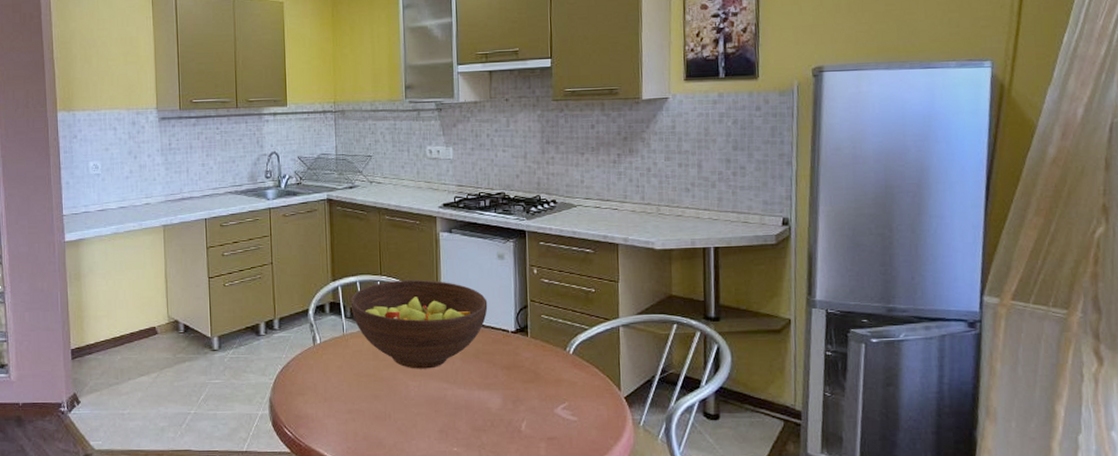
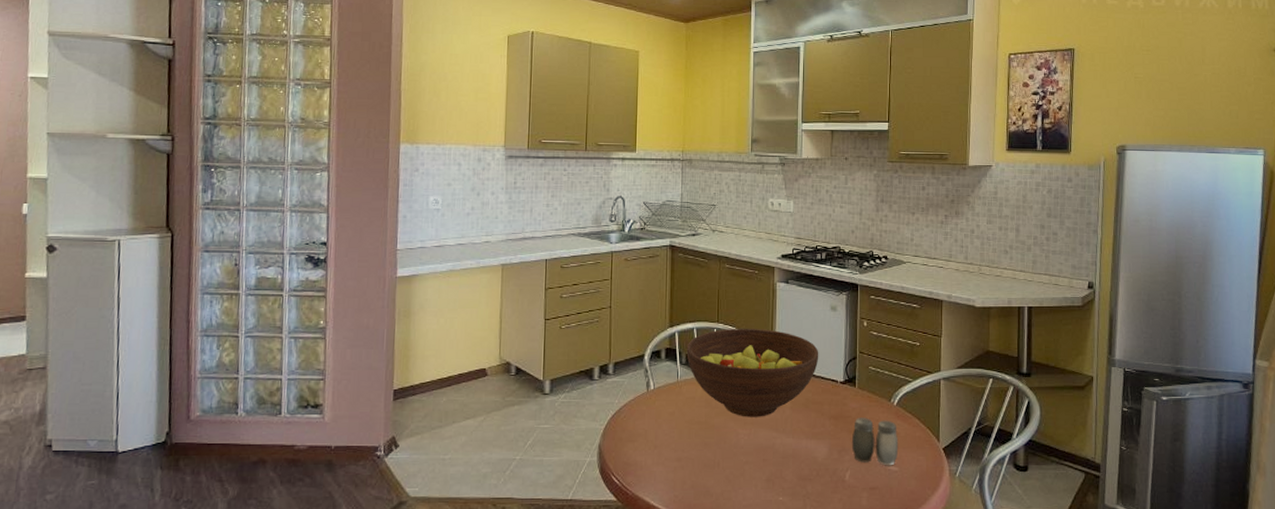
salt and pepper shaker: none [526,367,577,416] -> present [851,418,899,466]

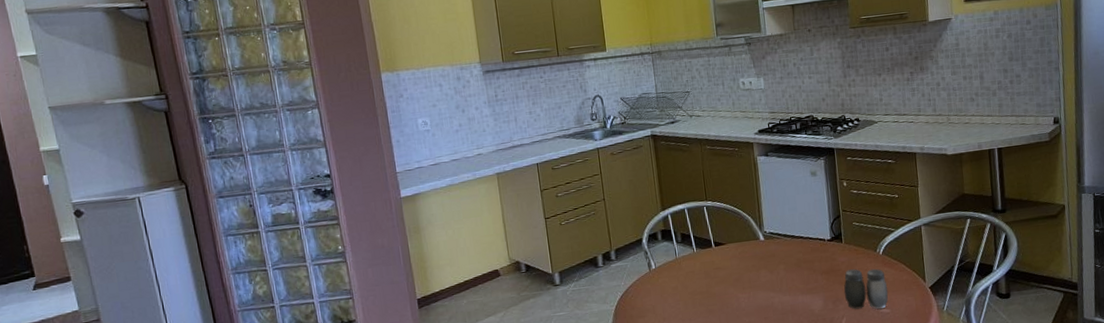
fruit bowl: present [686,328,819,417] -> none [680,200,805,283]

